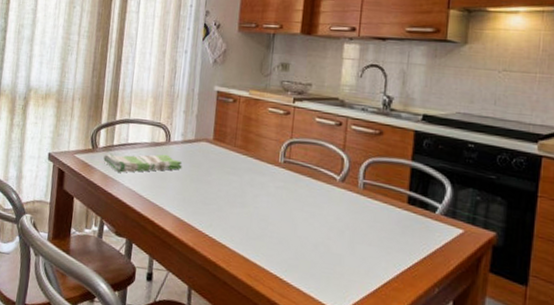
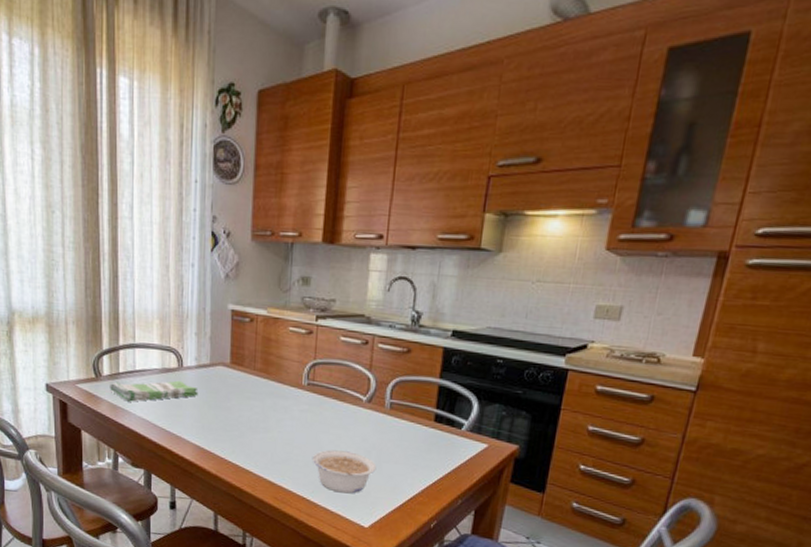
legume: none [286,227,350,275] -> present [312,449,377,494]

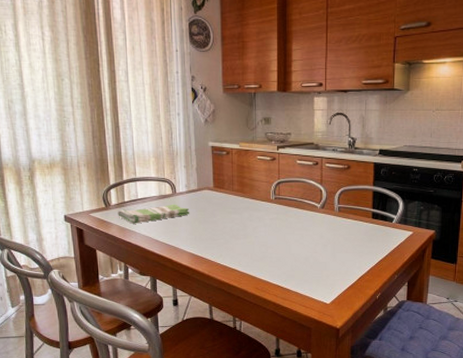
legume: present [312,449,377,494] -> none [283,247,332,279]

